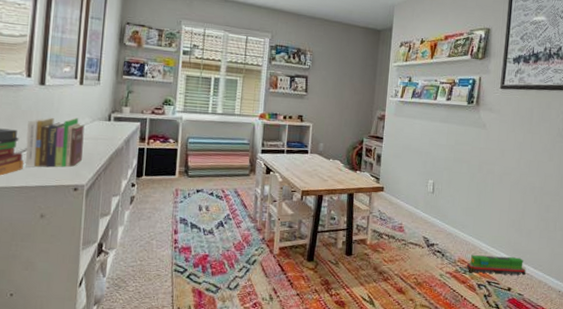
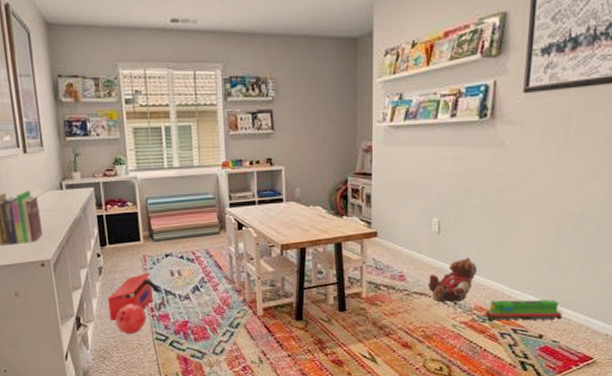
toy: none [132,205,193,249] -> present [108,273,169,320]
ball: none [138,234,170,264] -> present [115,304,147,334]
teddy bear: none [421,215,461,253] -> present [428,257,477,301]

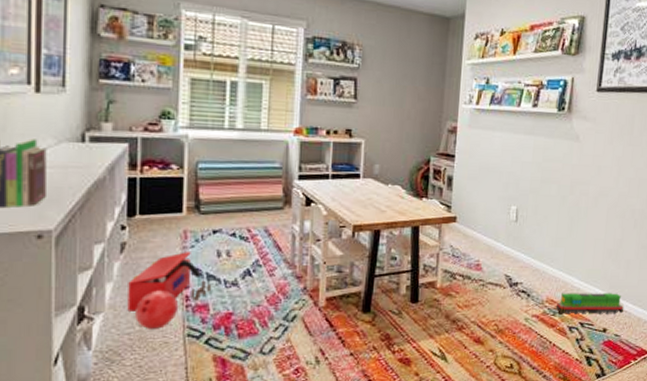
teddy bear: present [428,257,477,301] -> none [503,247,550,293]

